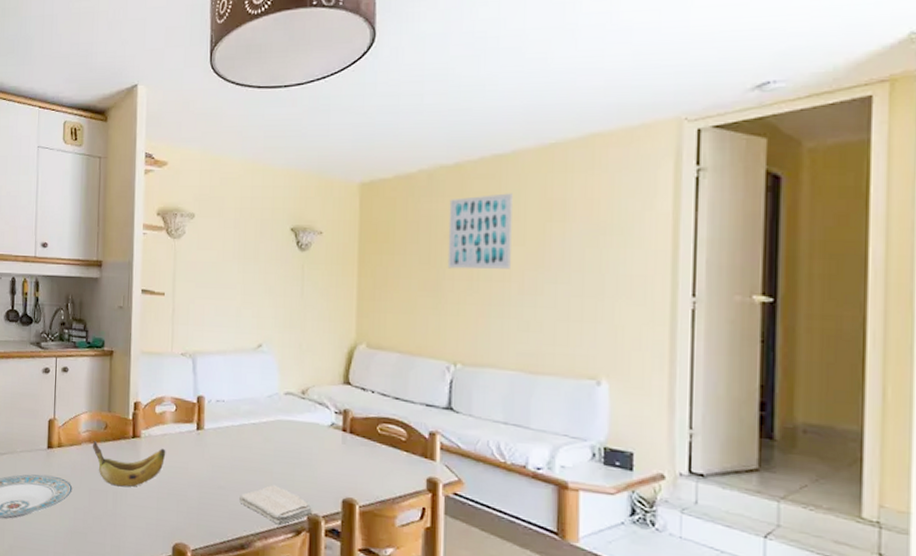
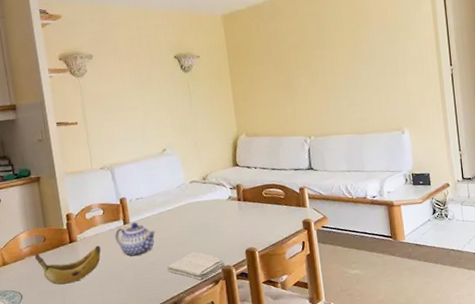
teapot: none [184,428,232,473] -> present [115,221,155,256]
wall art: present [447,193,513,270] -> none [289,11,337,70]

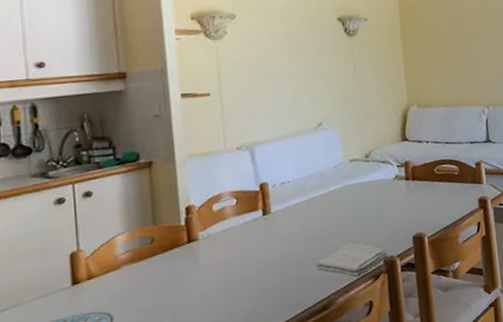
banana: present [34,245,101,285] -> none [135,243,231,298]
teapot: present [115,221,155,256] -> none [250,211,303,254]

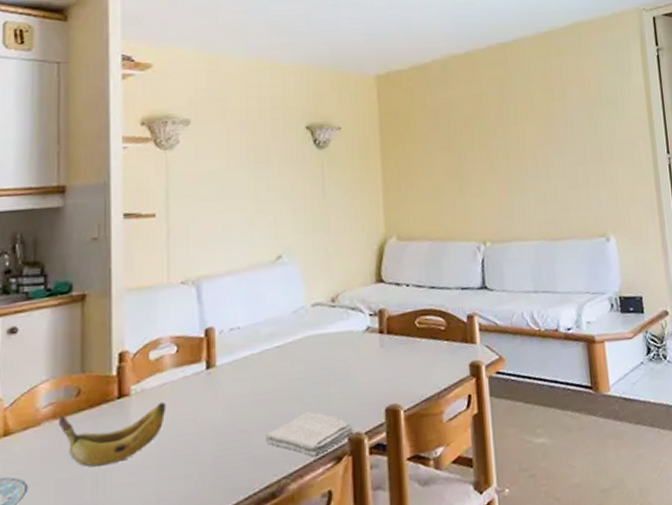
banana: none [135,243,231,298] -> present [58,402,167,467]

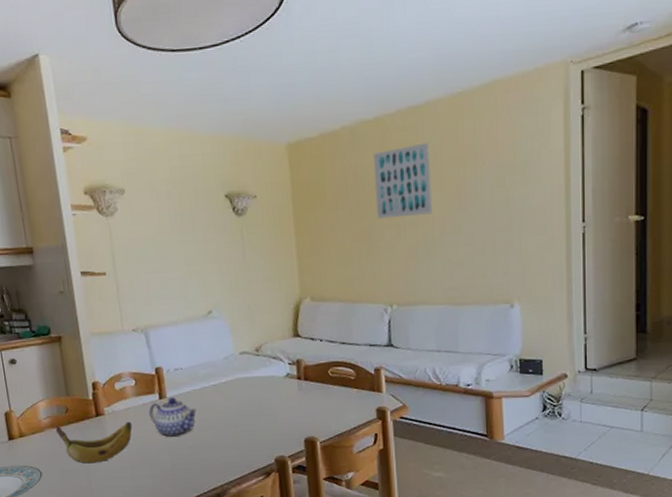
teapot: none [191,364,253,419] -> present [149,396,197,437]
washcloth: present [264,411,353,457] -> none [209,436,278,471]
wall art: none [464,77,524,152] -> present [373,142,432,219]

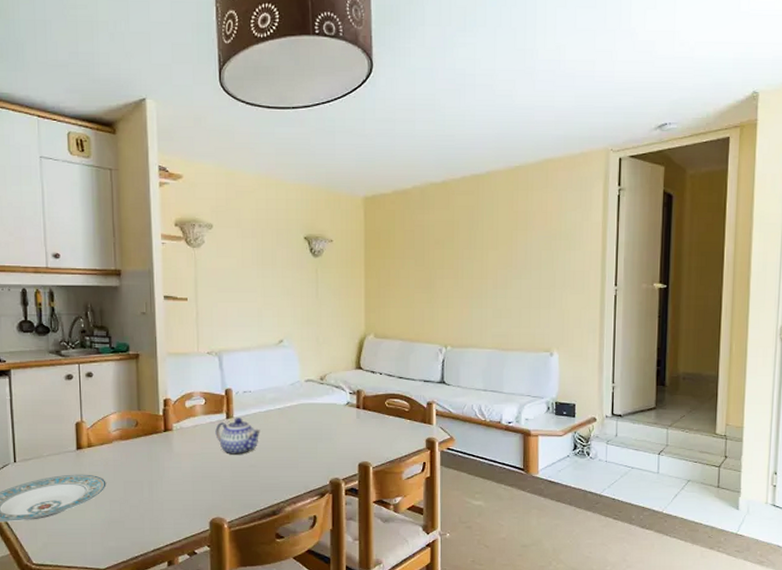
banana: present [55,421,133,464] -> none [123,437,198,476]
wall art: present [373,142,432,219] -> none [438,207,488,270]

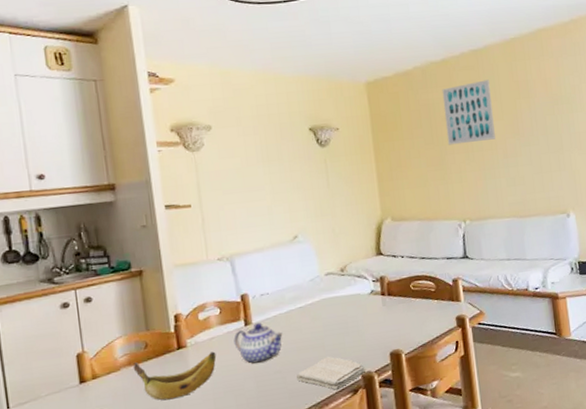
banana: none [123,437,198,476] -> present [133,351,217,401]
washcloth: none [268,458,333,491] -> present [296,356,365,390]
wall art: none [438,207,488,270] -> present [442,79,495,145]

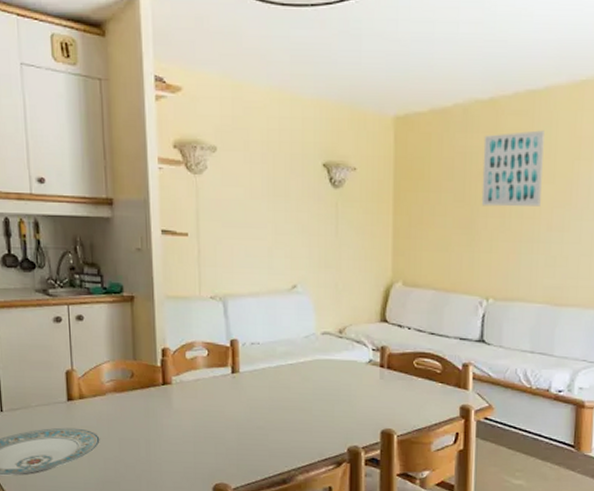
banana: present [133,351,217,401] -> none [118,389,200,434]
teapot: present [234,322,283,364] -> none [219,371,270,414]
washcloth: present [296,356,365,390] -> none [278,421,352,459]

